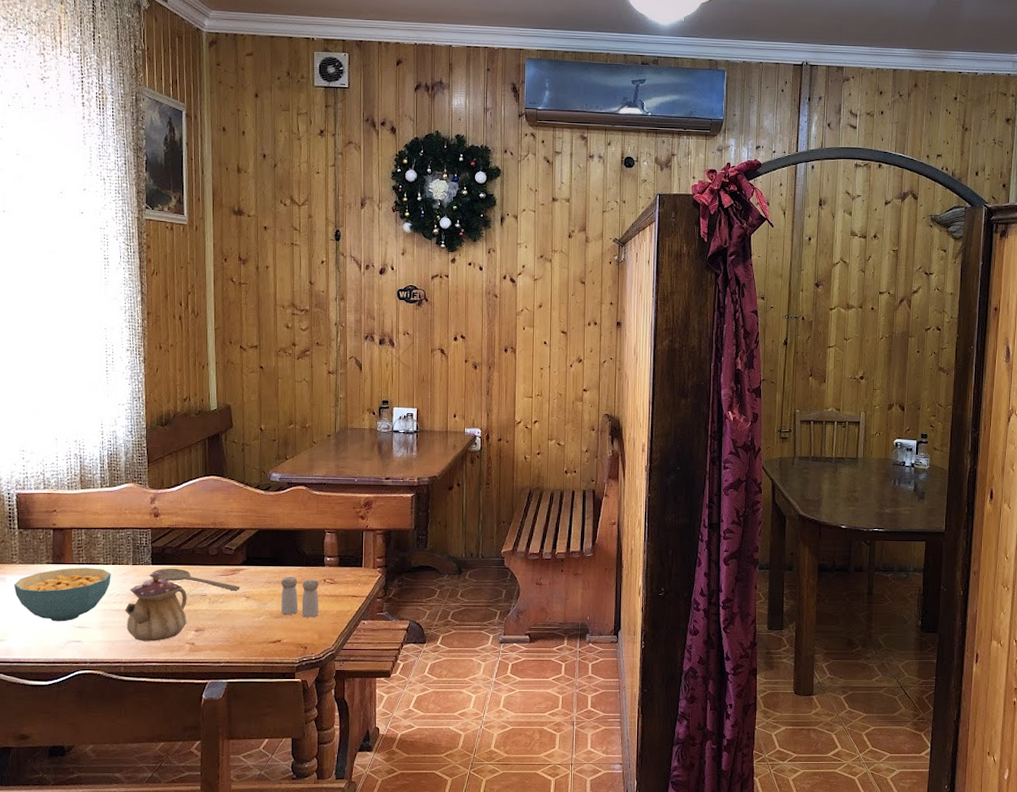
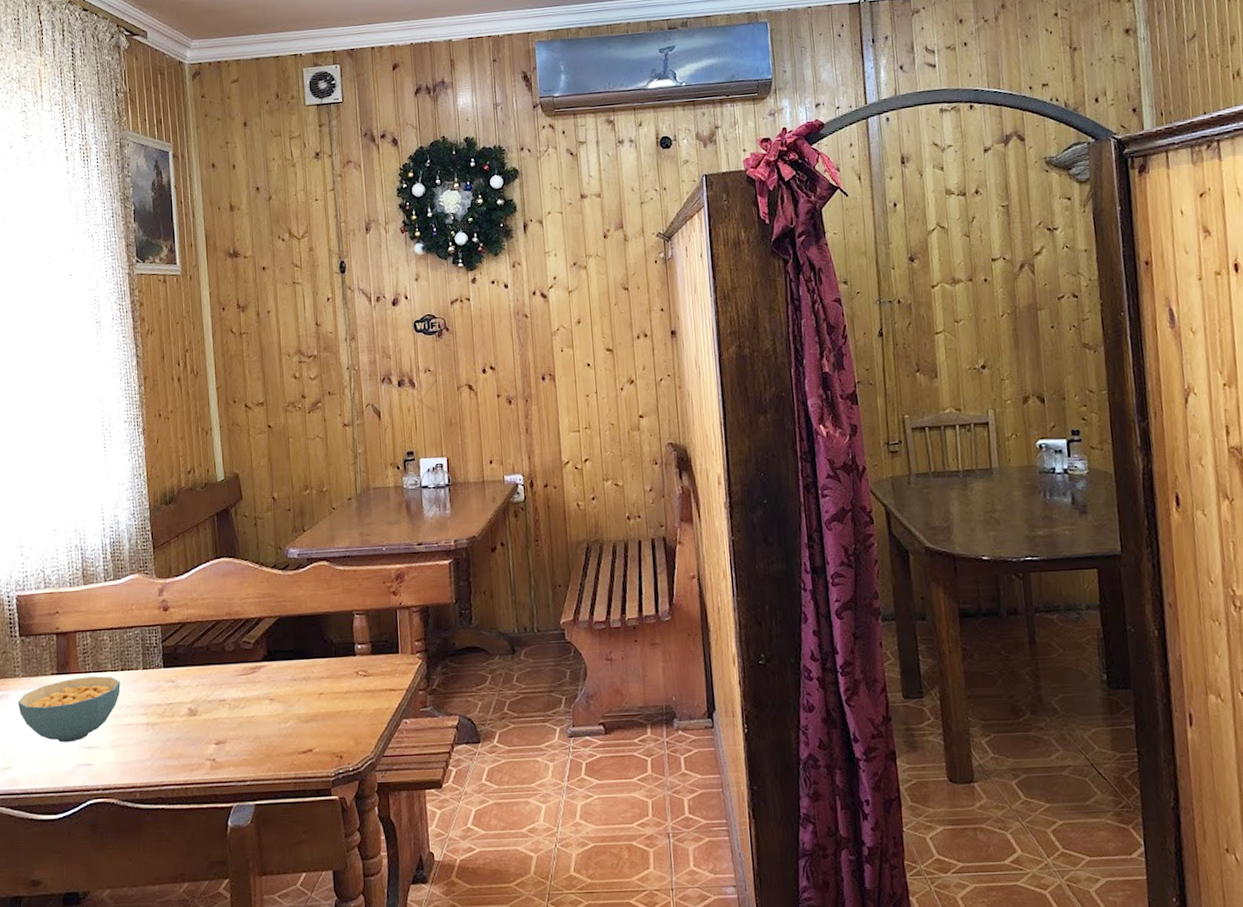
teapot: present [125,571,187,641] -> none [137,675,206,760]
wooden spoon: present [153,568,240,591] -> none [165,670,263,693]
salt and pepper shaker: present [281,576,319,618] -> none [307,670,353,720]

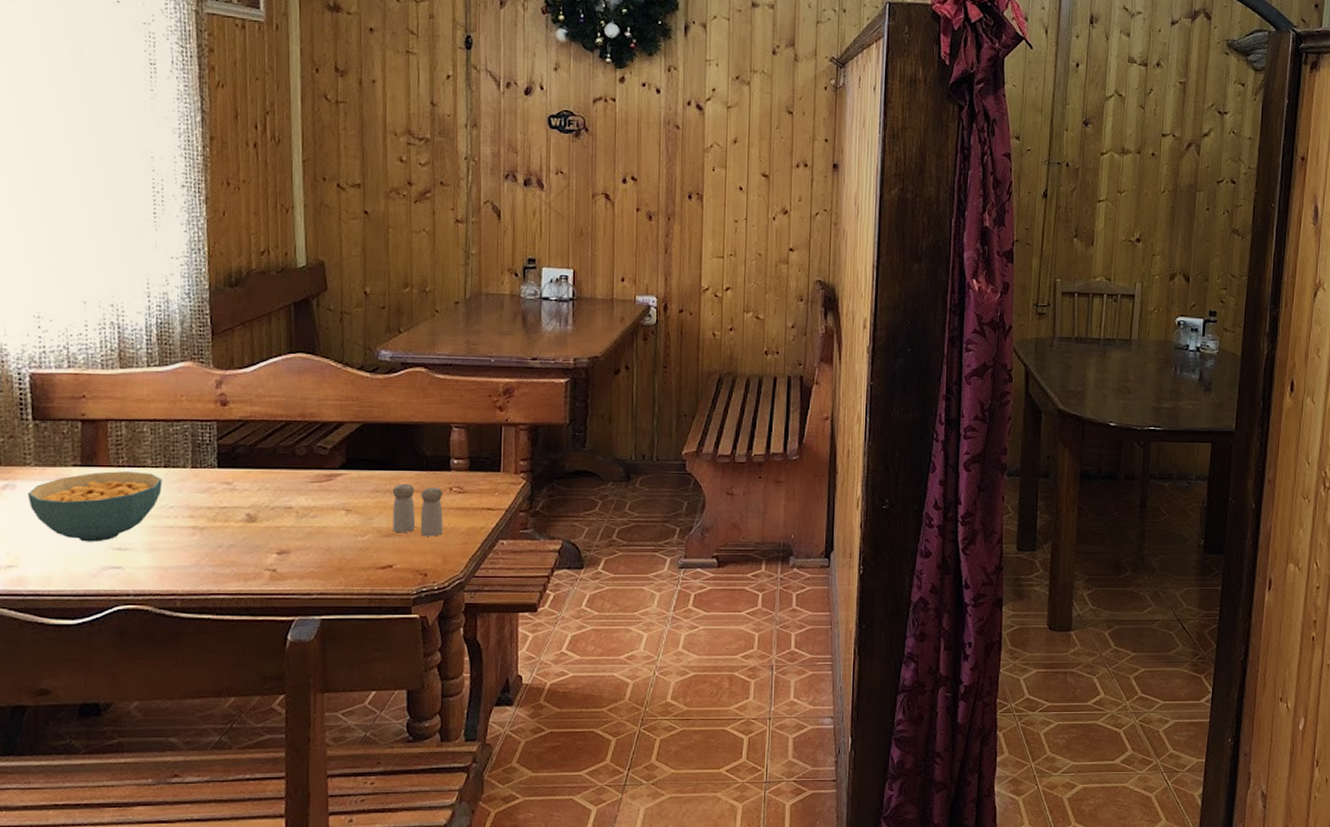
salt and pepper shaker: none [307,670,353,720] -> present [392,483,443,537]

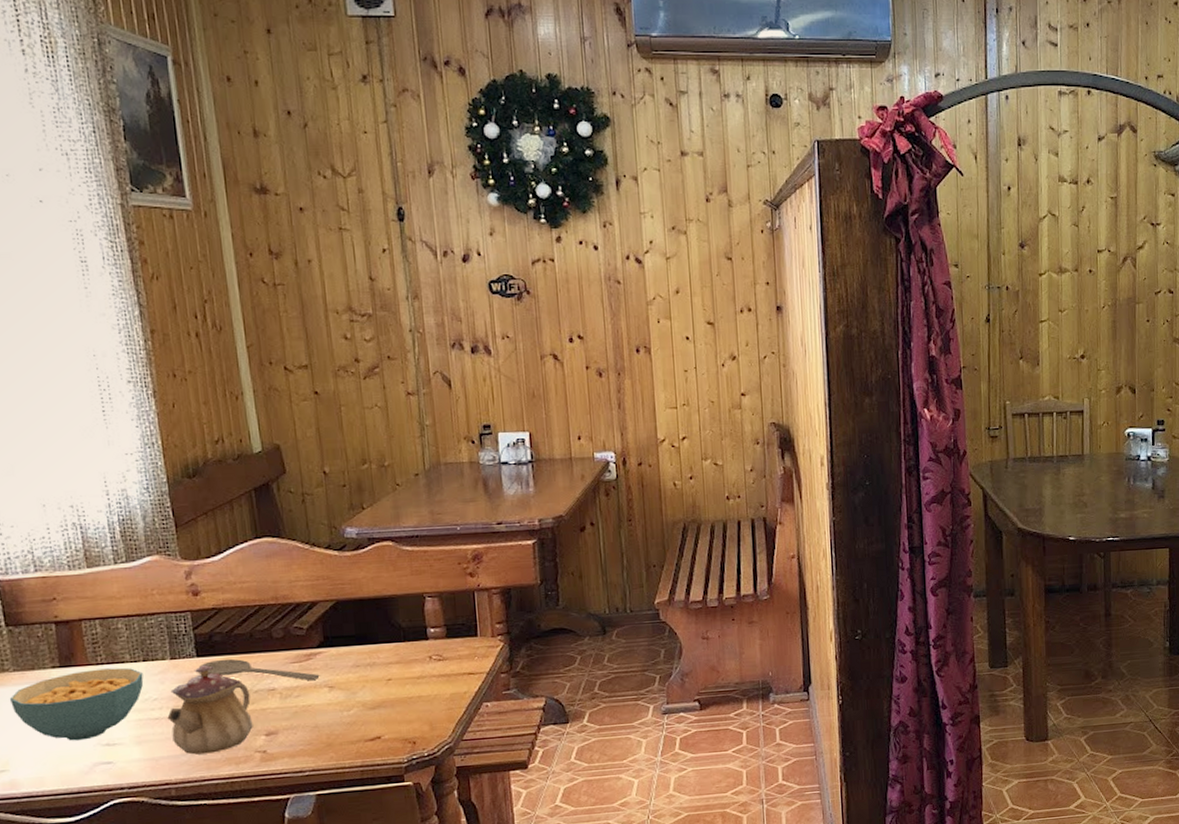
teapot: none [181,476,266,567] -> present [167,664,253,755]
wooden spoon: none [219,472,338,502] -> present [199,658,320,681]
salt and pepper shaker: present [392,483,443,537] -> none [372,655,427,706]

